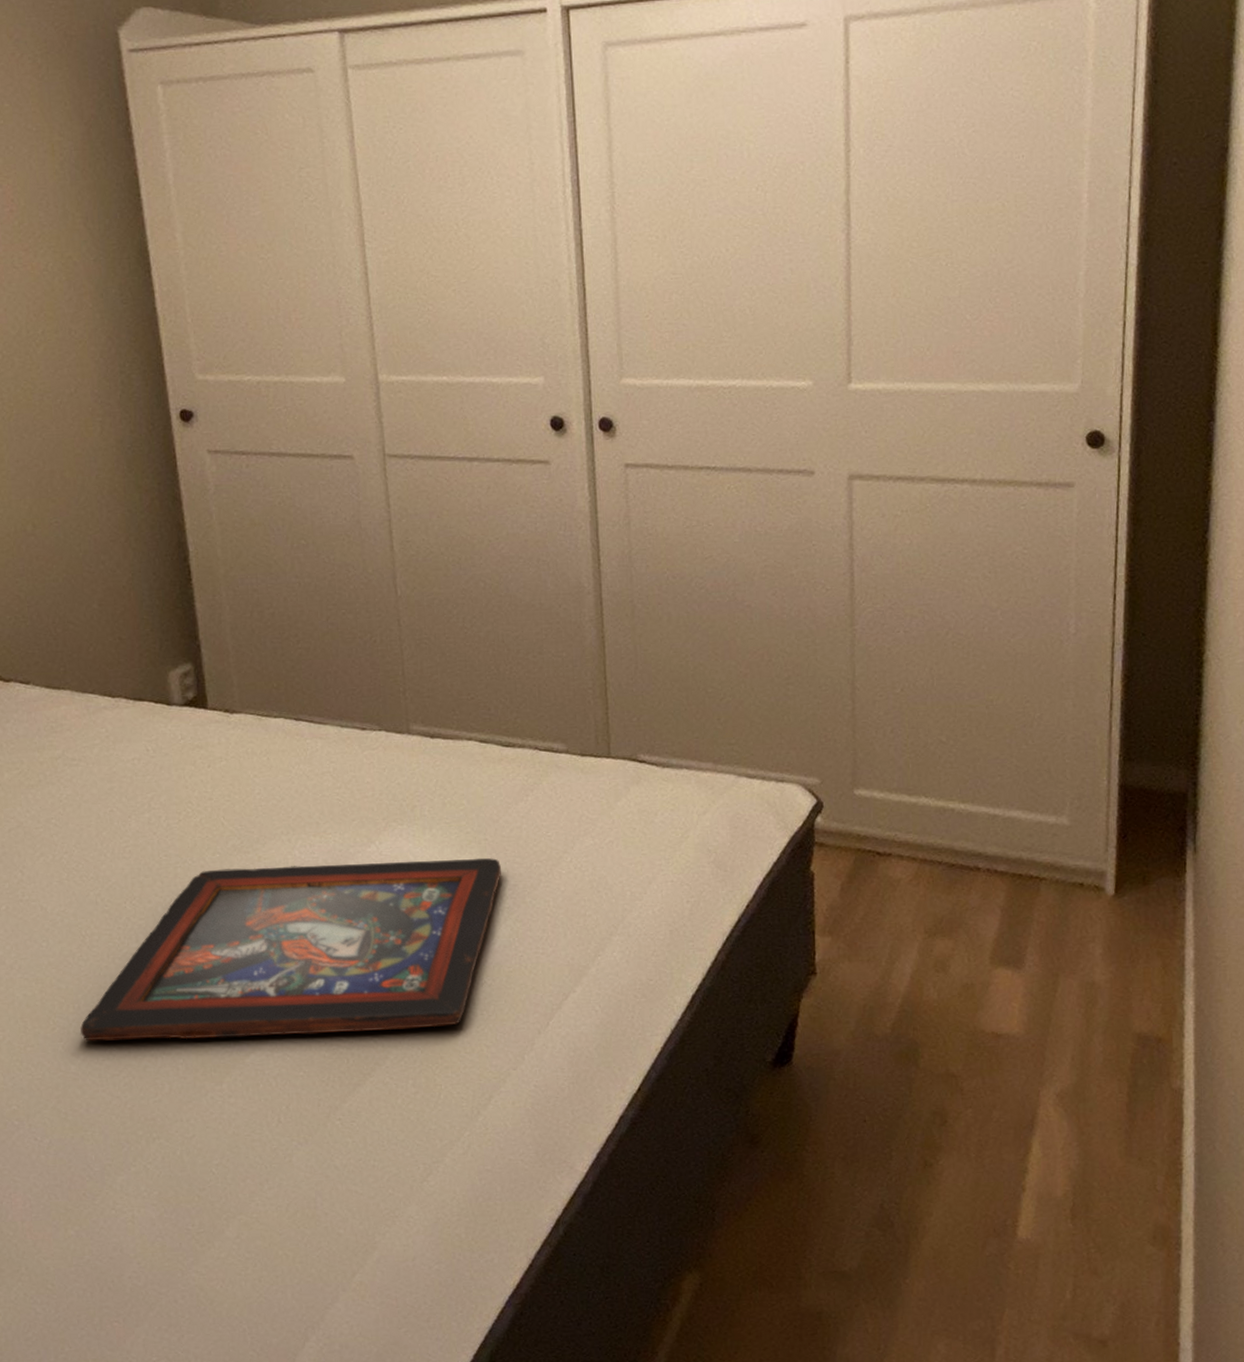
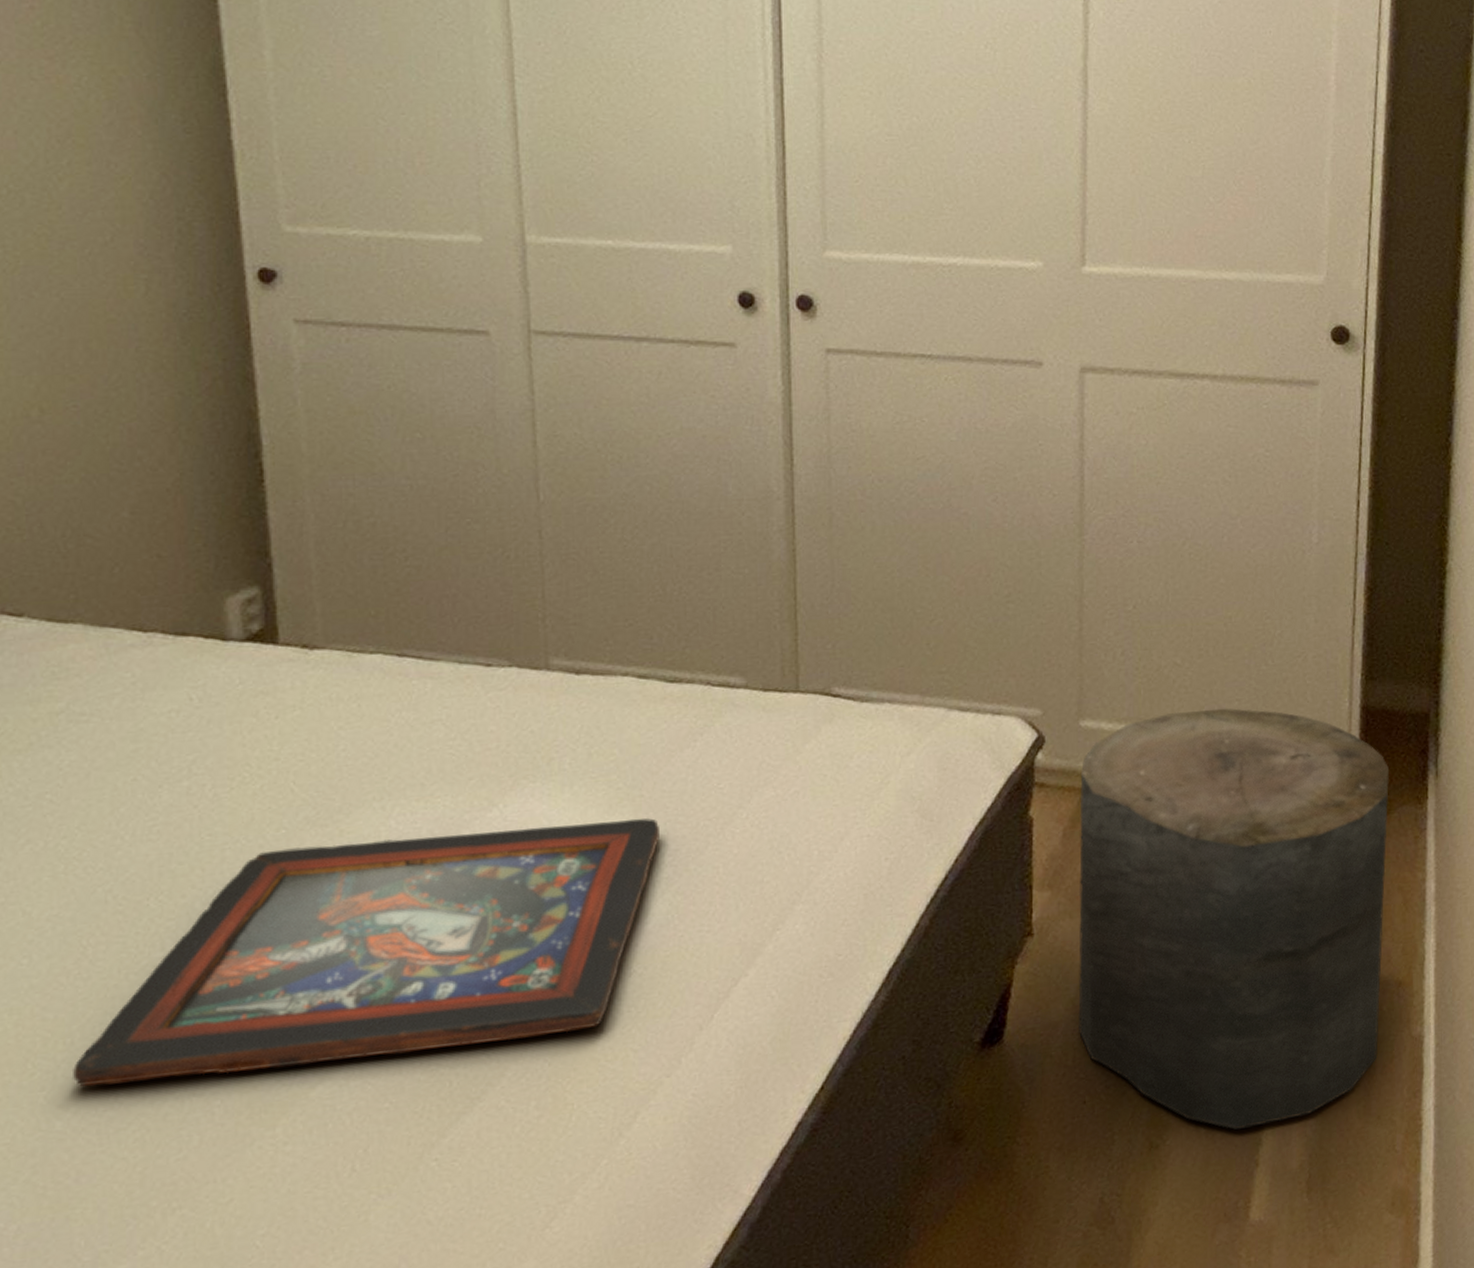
stool: none [855,782,1148,1157] -> present [1078,708,1389,1130]

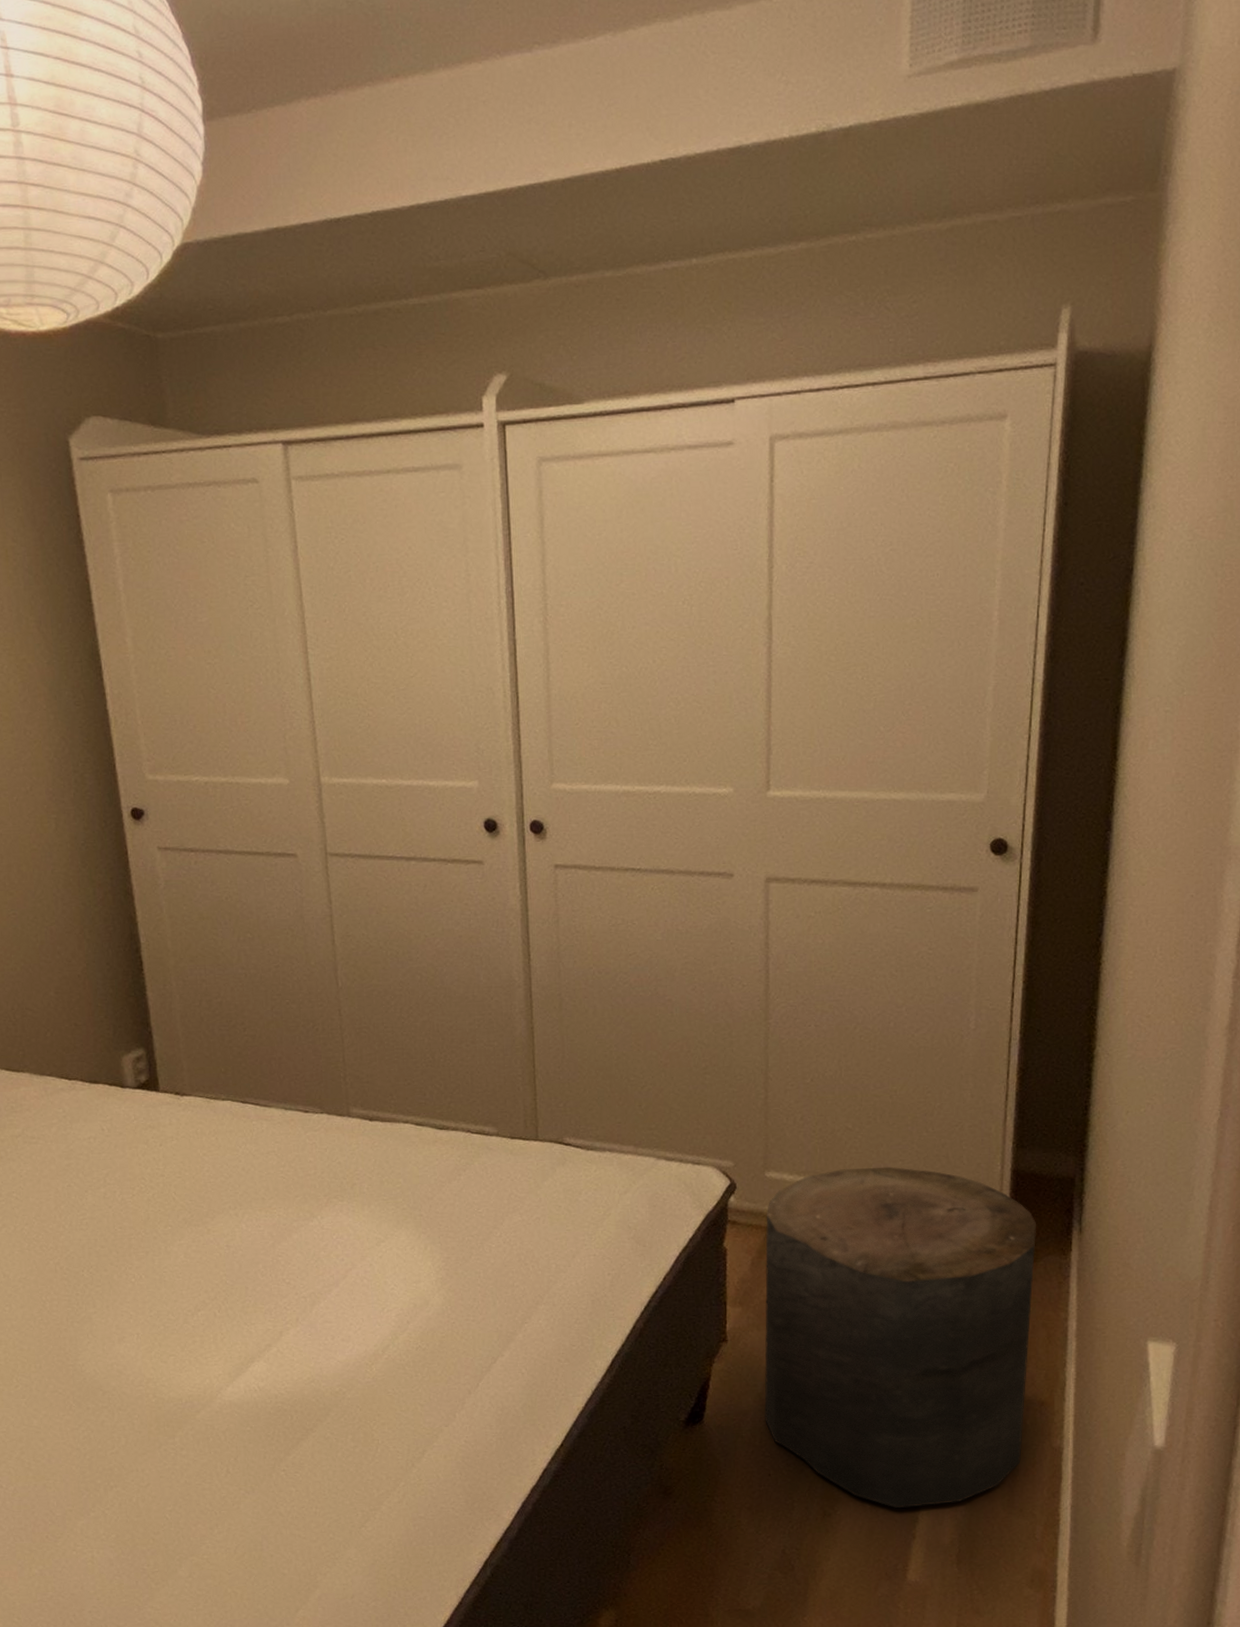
decorative tray: present [73,818,659,1087] -> none [42,1232,435,1398]

